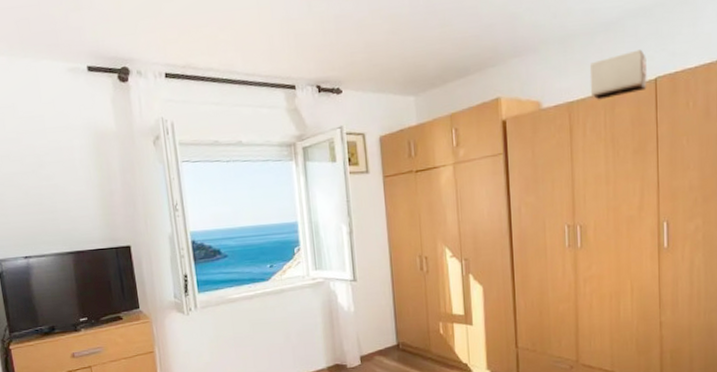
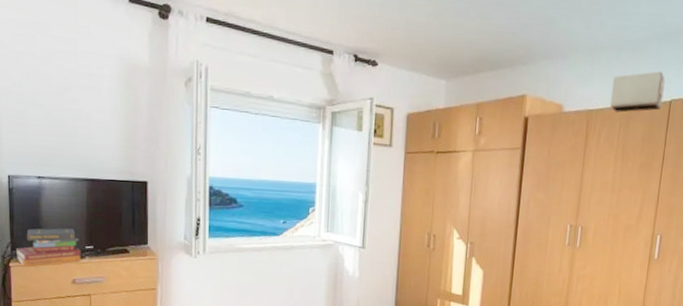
books: none [13,303,77,349] -> present [15,228,81,268]

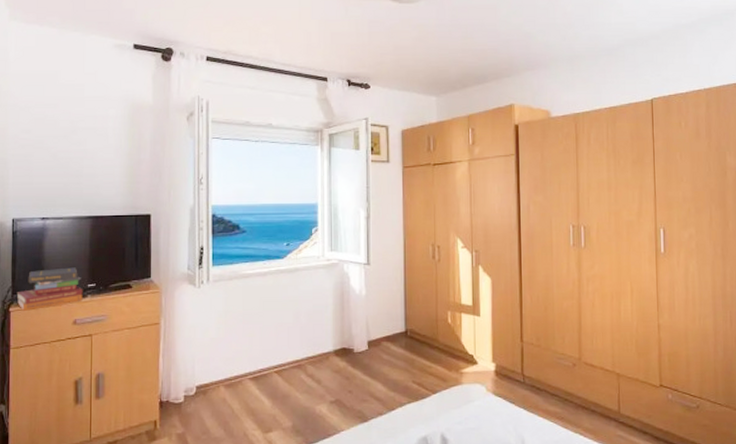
box: present [609,71,665,113] -> none [594,73,644,114]

